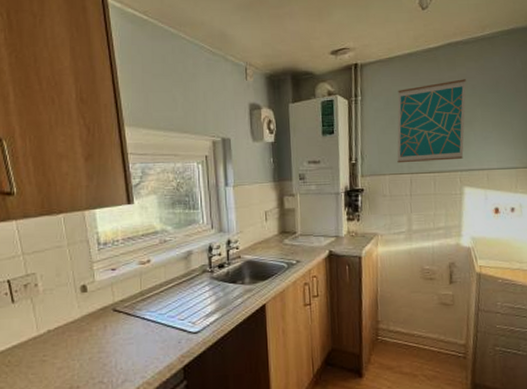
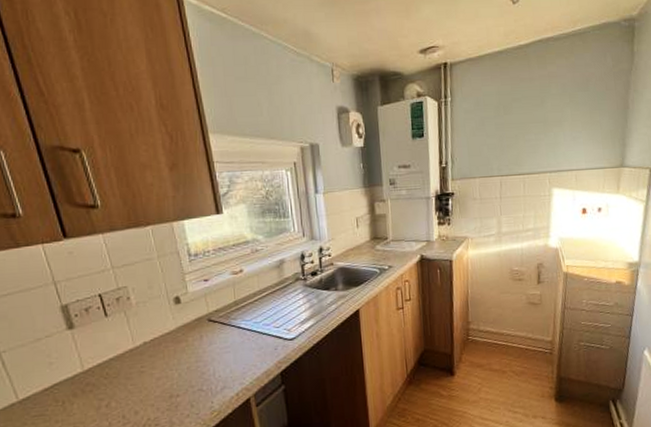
wall art: present [397,79,467,164] -> none [487,77,557,166]

